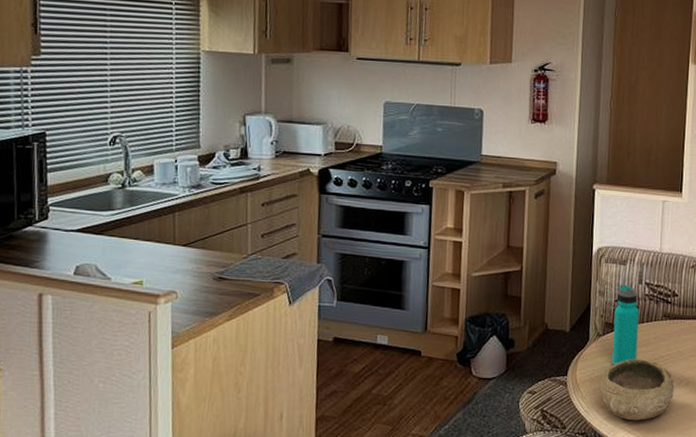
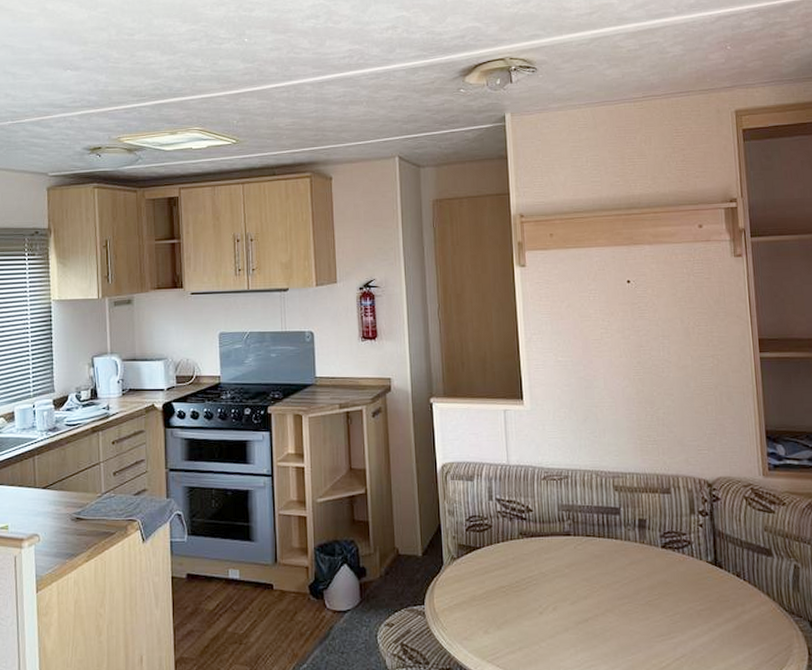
bowl: present [600,359,674,421] -> none [461,583,542,653]
water bottle: present [612,284,639,365] -> none [466,501,497,591]

